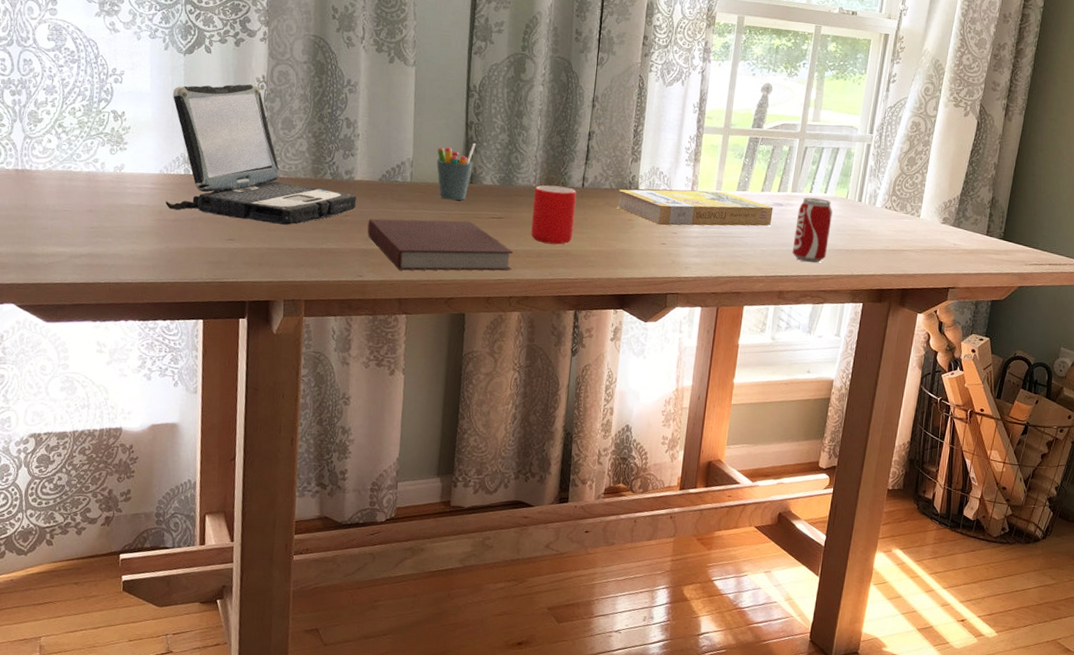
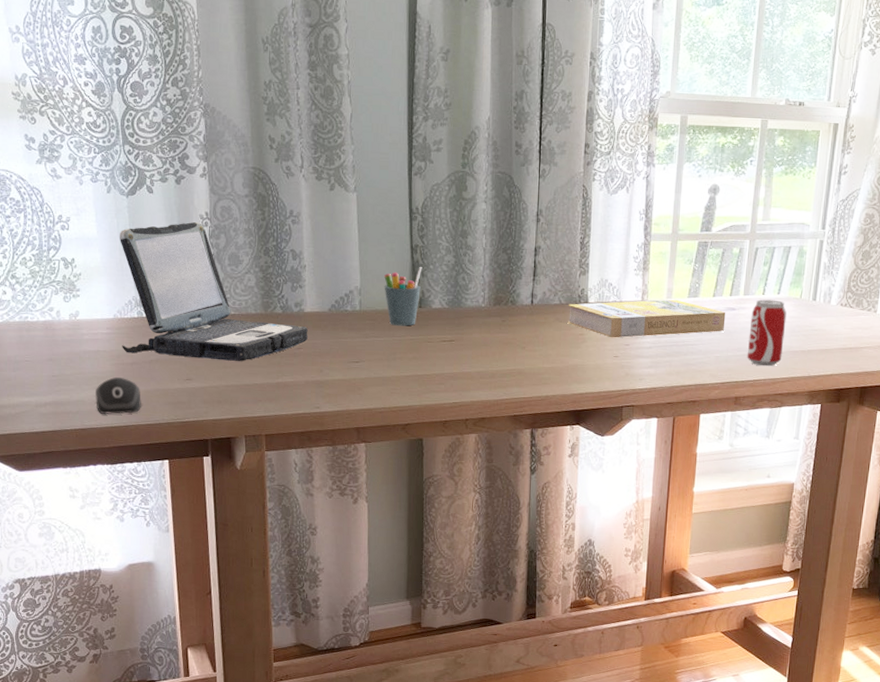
computer mouse: none [133,233,181,270] -> present [96,377,141,415]
notebook: present [367,218,513,271] -> none [320,346,467,399]
mug: present [531,185,577,245] -> none [483,304,527,364]

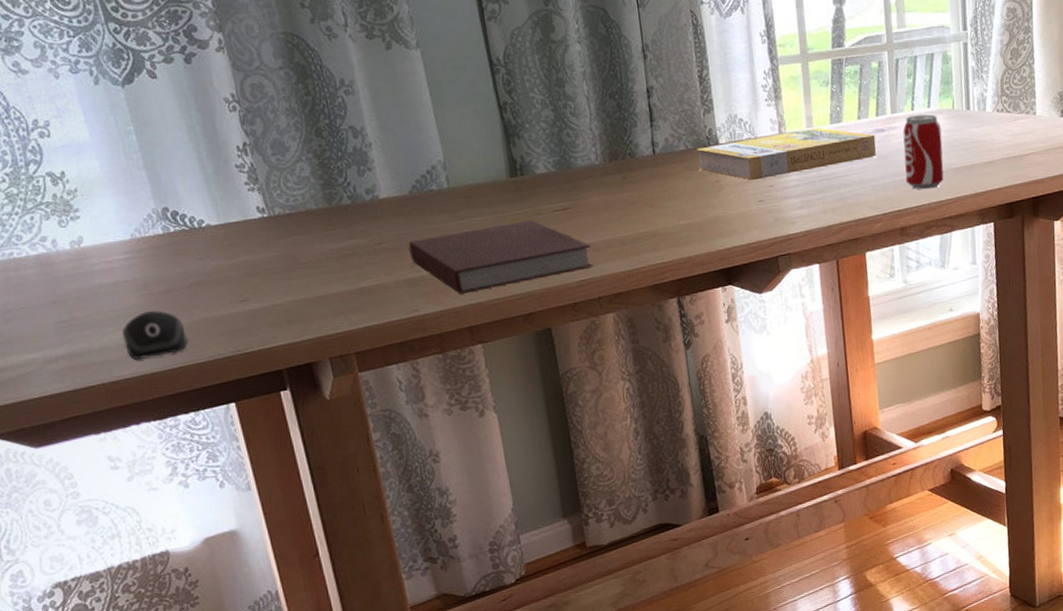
laptop: present [119,221,308,361] -> none [120,106,389,280]
notebook: none [320,346,467,399] -> present [408,220,594,294]
pen holder: present [384,267,422,326] -> none [471,128,520,201]

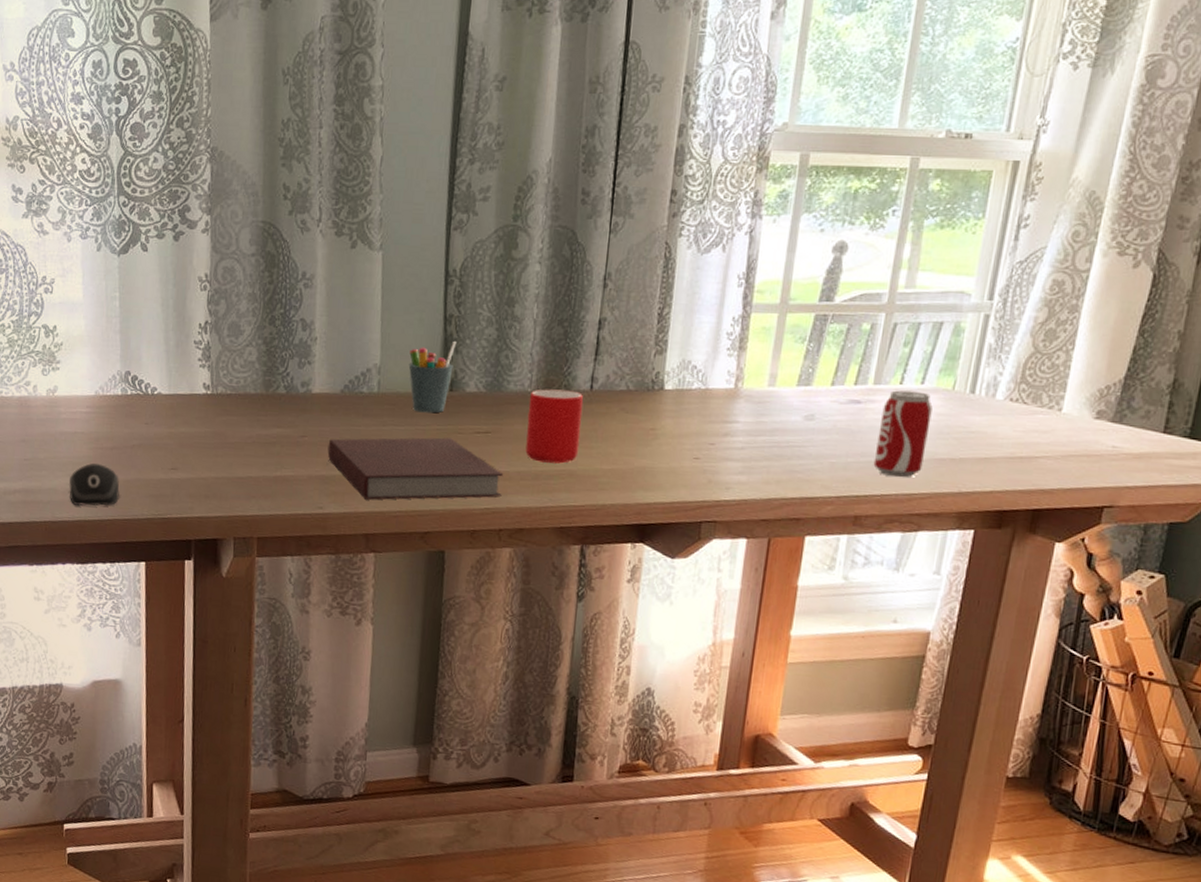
pen holder: none [471,128,520,201] -> present [408,342,457,413]
mug: none [598,157,656,228] -> present [525,389,584,464]
book: present [696,127,876,181] -> none [635,387,848,435]

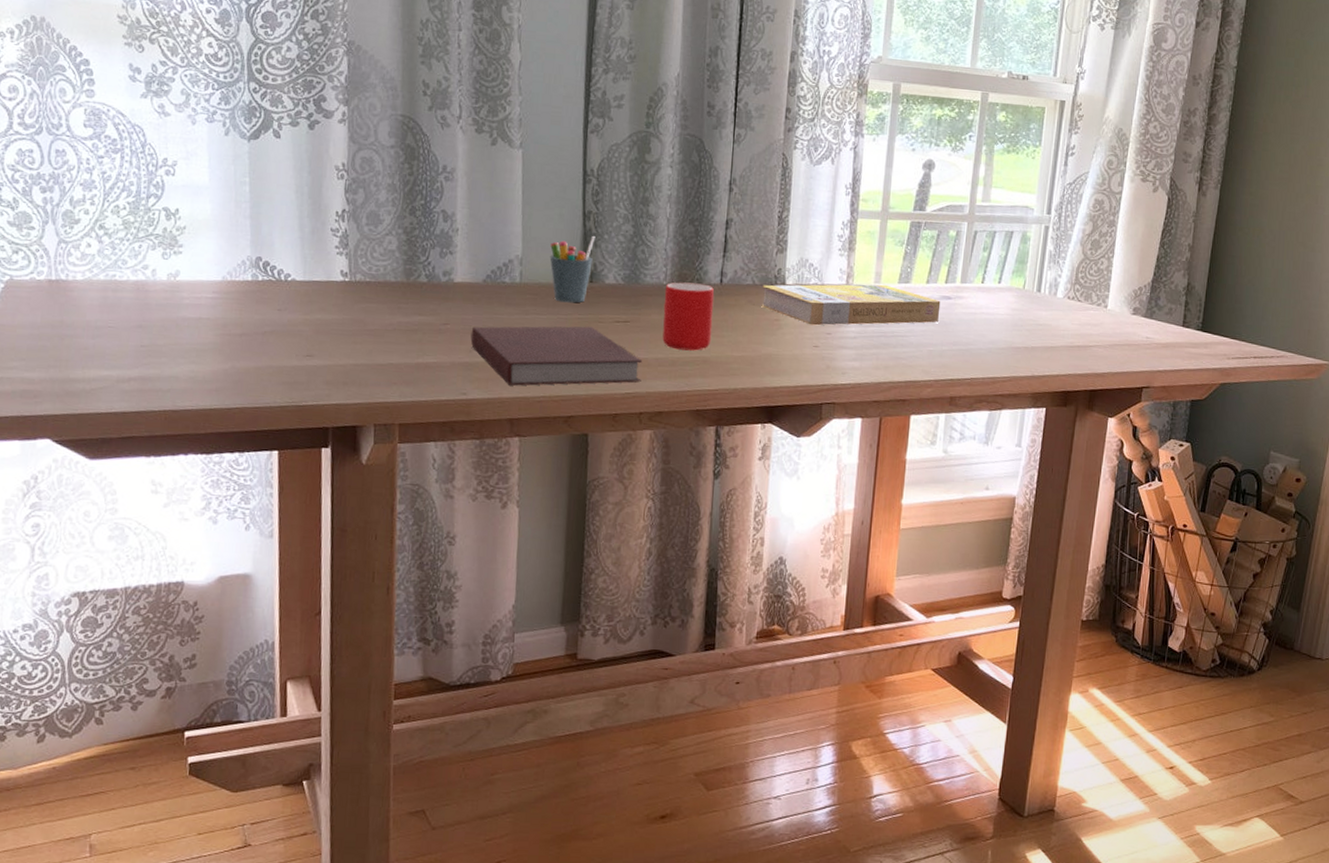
computer mouse: present [69,463,120,507] -> none [192,350,250,395]
book: none [635,387,848,435] -> present [761,284,941,326]
beverage can: present [873,390,933,478] -> none [963,288,1008,364]

